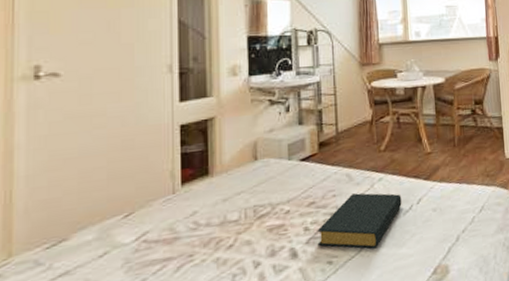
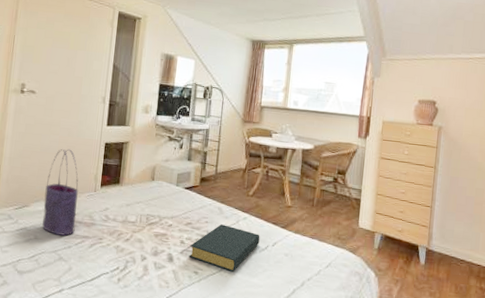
tote bag: none [94,143,149,269] -> present [42,149,78,236]

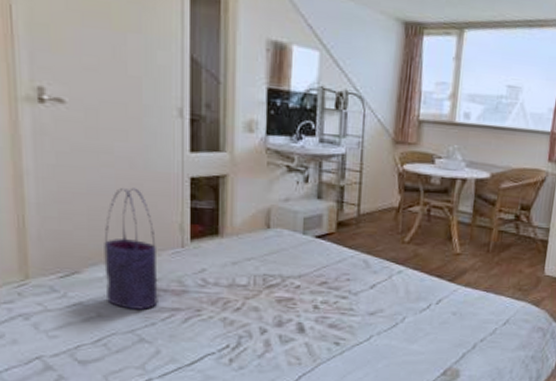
hardback book: present [189,224,260,272] -> none [326,281,420,339]

